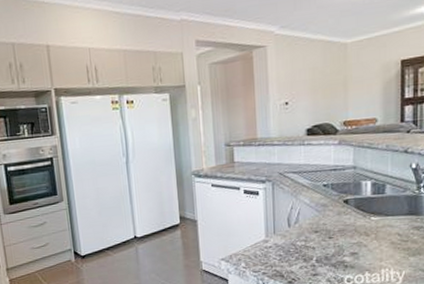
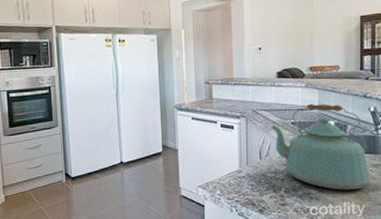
kettle: none [300,162,411,257] -> present [271,103,370,190]

